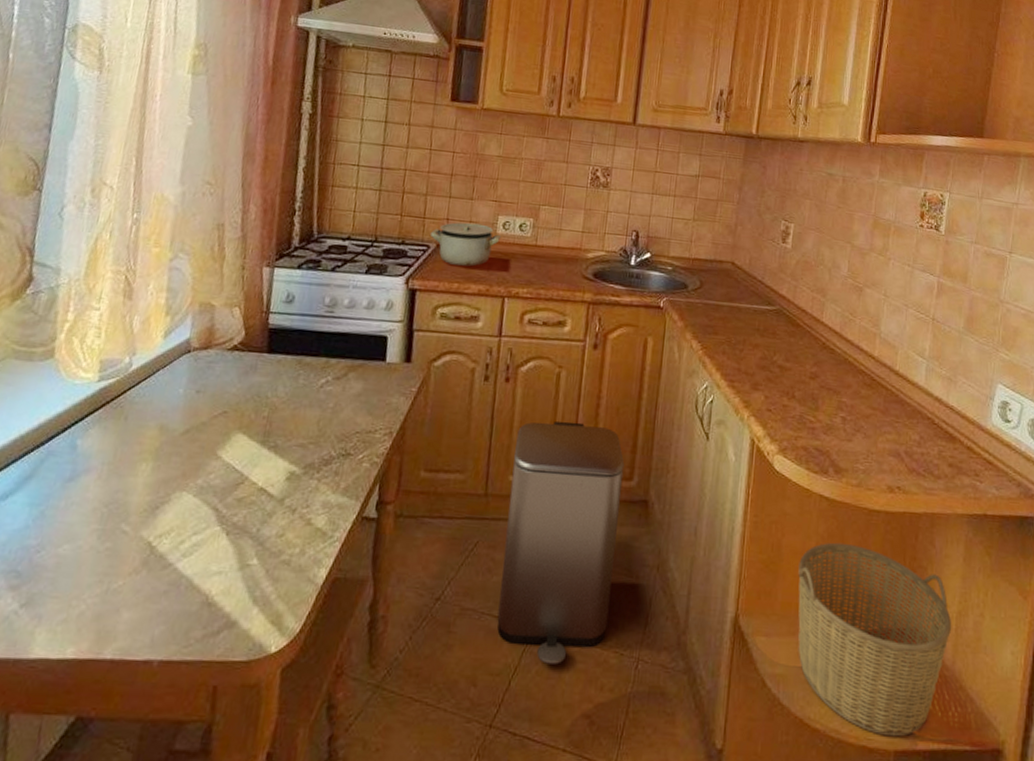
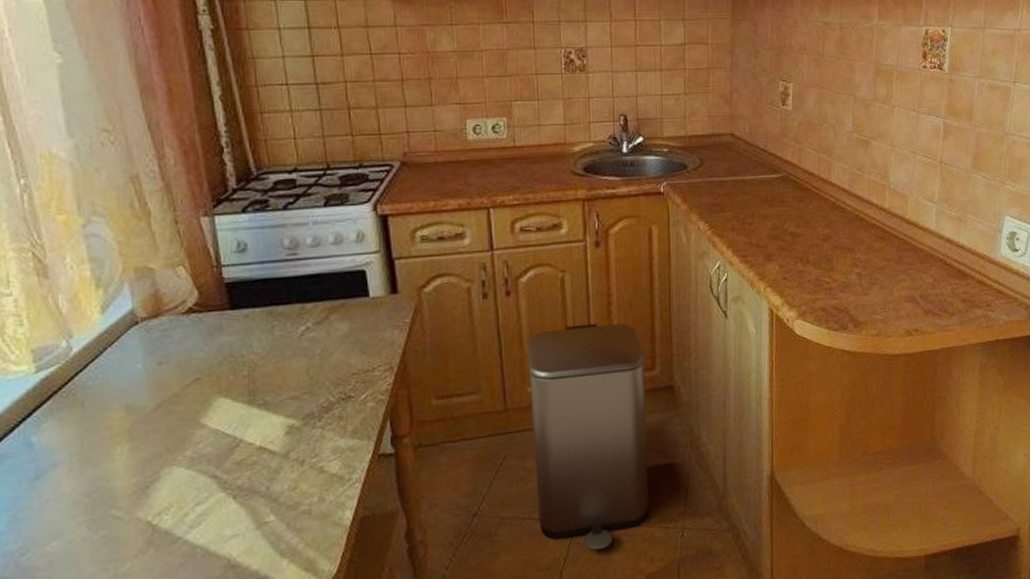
saucepan: present [431,222,502,267] -> none [391,132,474,183]
basket: present [797,542,952,737] -> none [826,389,971,546]

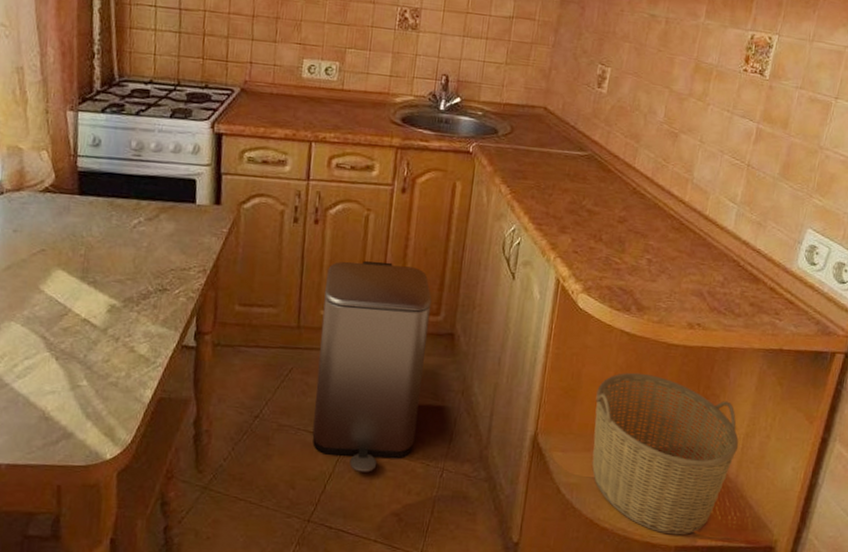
basket: none [826,389,971,546] -> present [592,372,739,535]

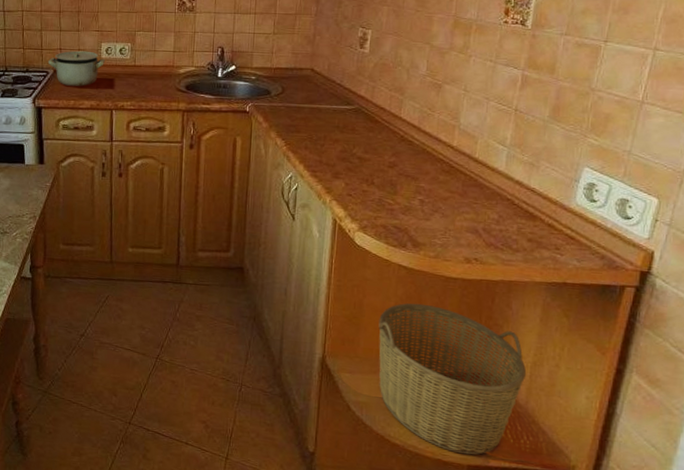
saucepan: none [234,66,307,111] -> present [48,50,106,87]
pedal bin: present [312,261,432,472] -> none [128,206,222,385]

